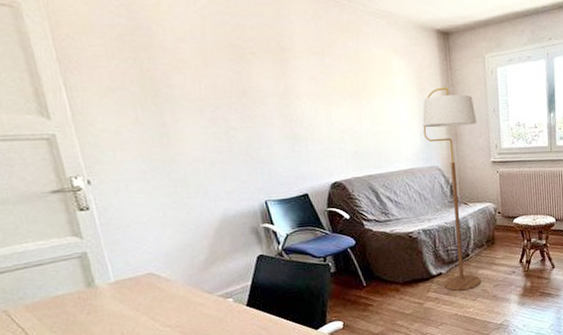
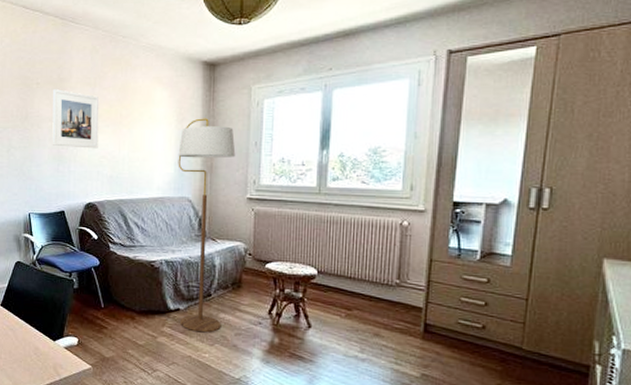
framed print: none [272,59,337,125] -> present [52,89,99,149]

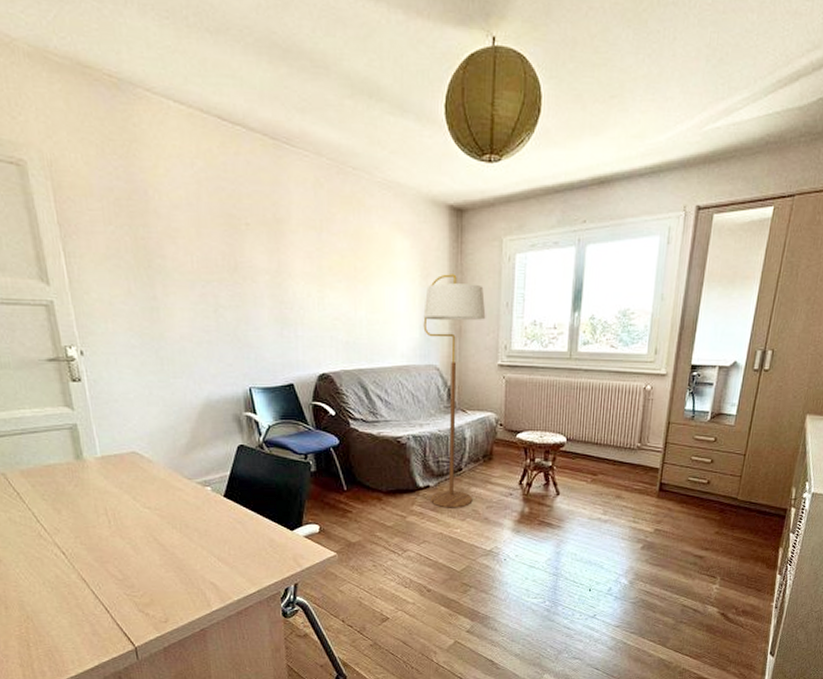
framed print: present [52,89,99,149] -> none [267,233,330,309]

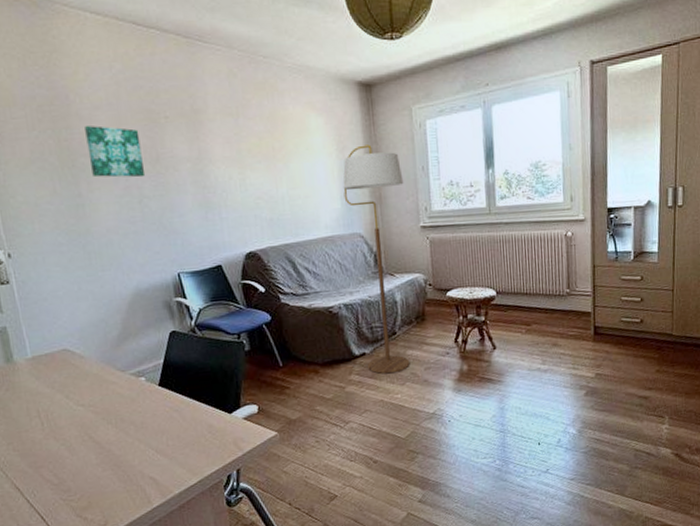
wall art: none [163,226,223,286] -> present [85,126,146,178]

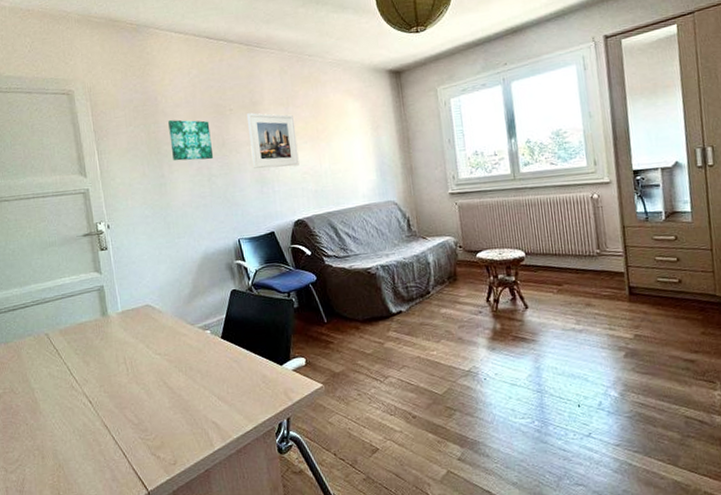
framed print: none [186,123,252,191] -> present [246,113,300,168]
floor lamp: present [343,145,410,374] -> none [377,123,445,331]

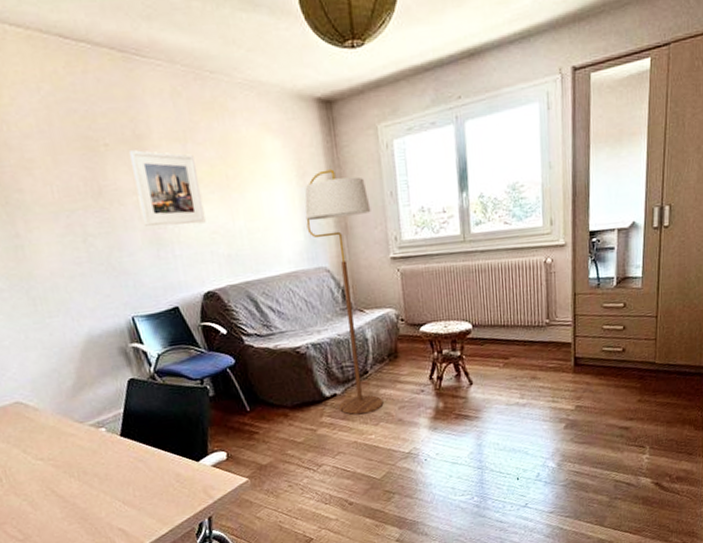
wall art: present [168,120,214,161] -> none [16,157,88,215]
floor lamp: none [377,123,445,331] -> present [305,169,384,415]

